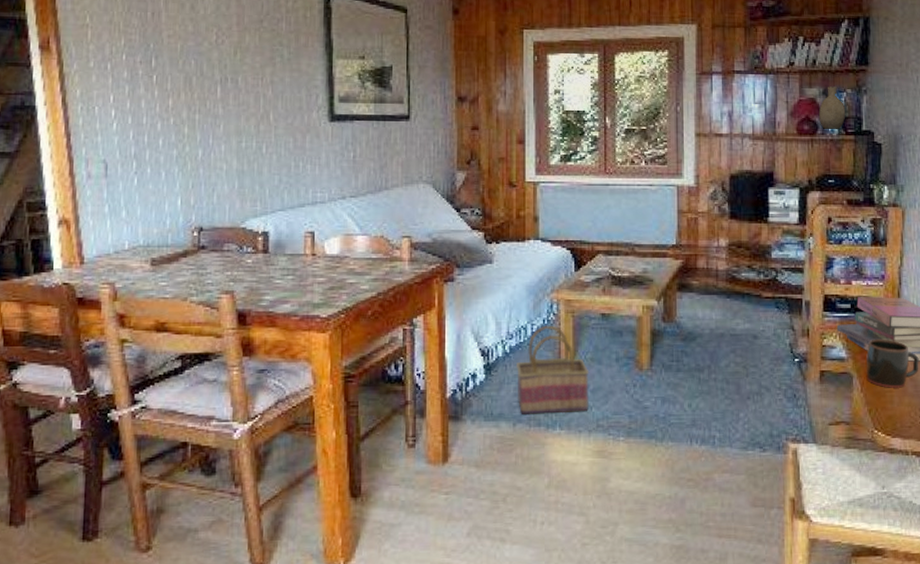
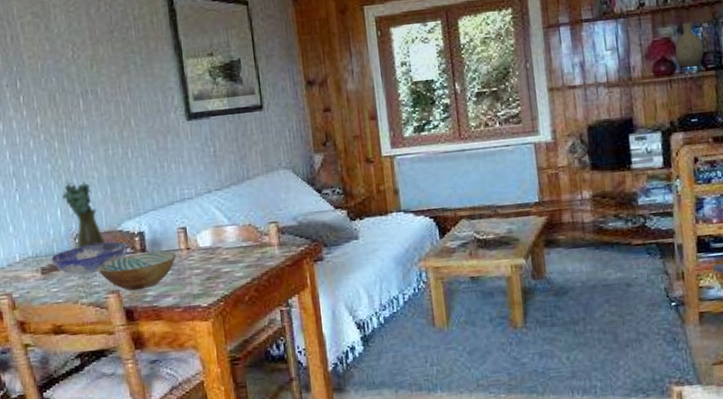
ceramic bowl: none [162,239,249,272] -> present [50,242,127,276]
vase: none [185,169,226,242] -> present [62,181,106,248]
bowl: none [213,255,300,293] -> present [97,251,176,291]
basket: present [515,325,590,416] -> none [391,293,467,382]

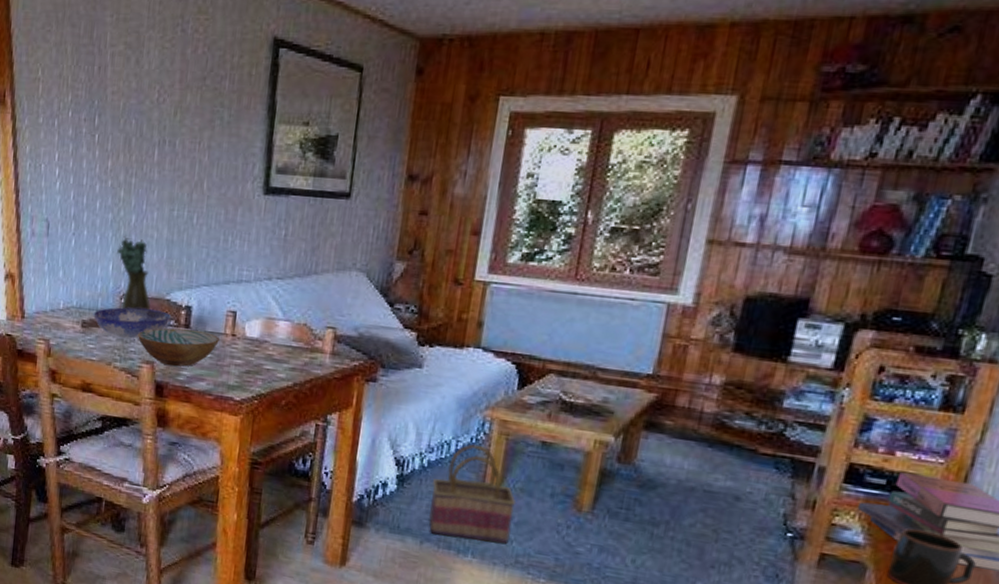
basket: none [391,293,467,382] -> present [428,444,517,544]
decorative vase: present [675,22,704,68] -> none [898,189,946,250]

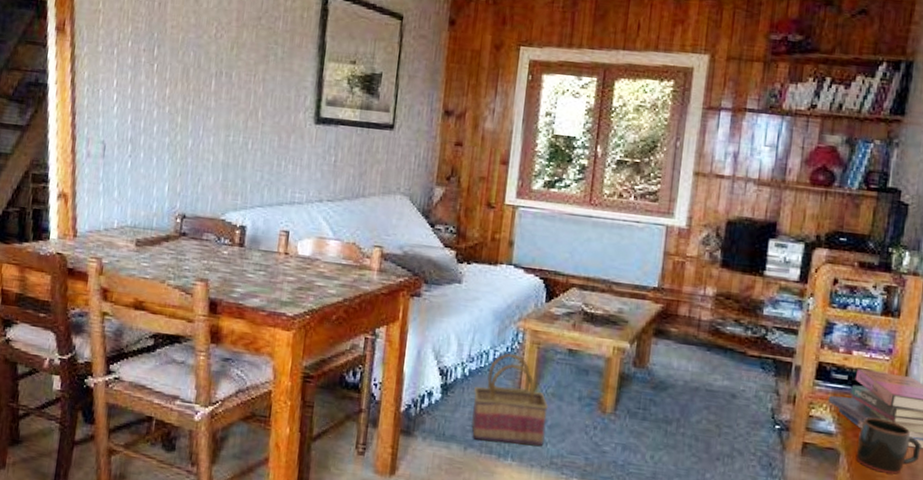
ceramic bowl: present [92,307,172,340] -> none [147,226,226,258]
vase: present [117,235,151,311] -> none [173,158,206,230]
bowl: present [137,328,219,367] -> none [191,247,273,284]

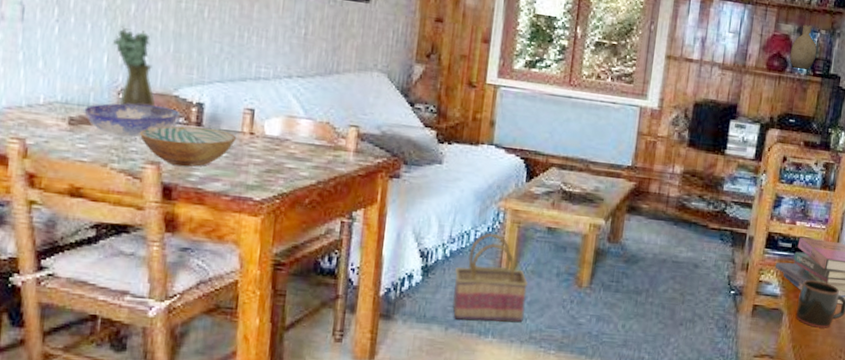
ceramic bowl: none [147,226,226,258] -> present [82,103,181,138]
vase: none [173,158,206,230] -> present [113,25,156,107]
bowl: none [191,247,273,284] -> present [139,126,236,167]
decorative vase: none [838,135,871,183] -> present [790,25,817,70]

